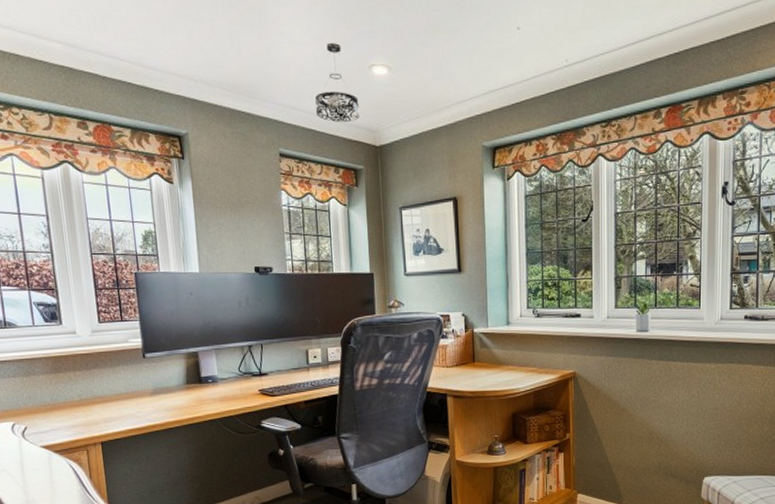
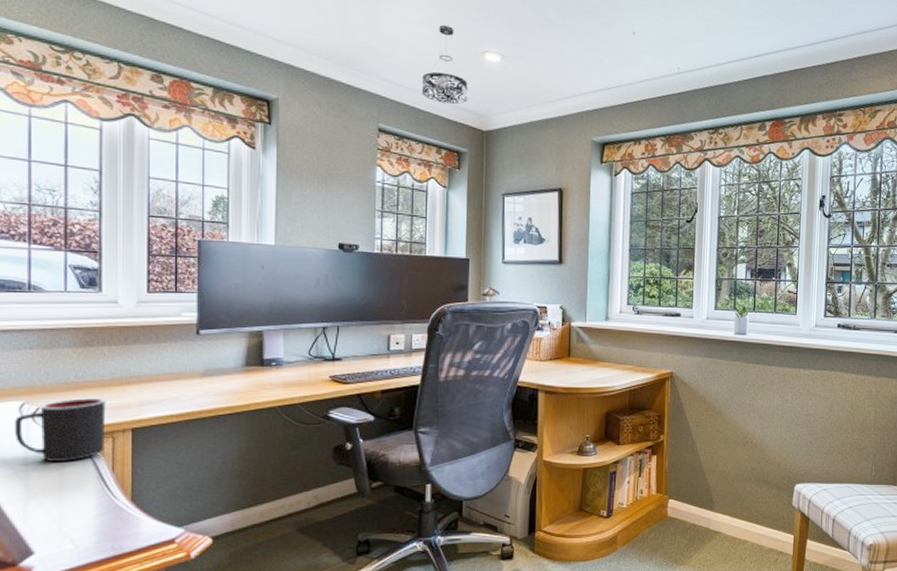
mug: none [10,417,82,472] -> present [15,398,106,461]

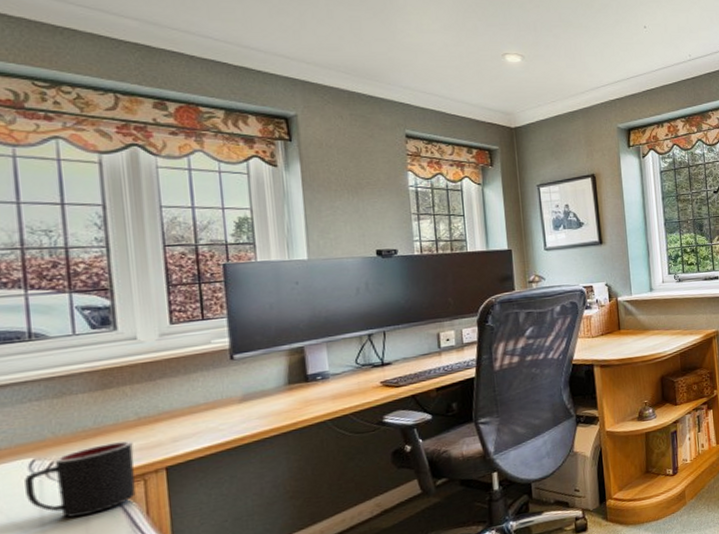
pendant light: present [422,24,468,104] -> none [445,31,493,105]

